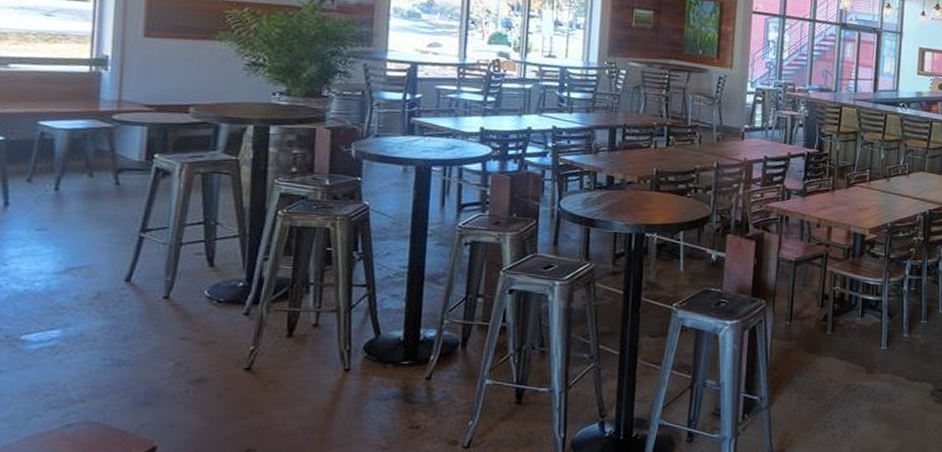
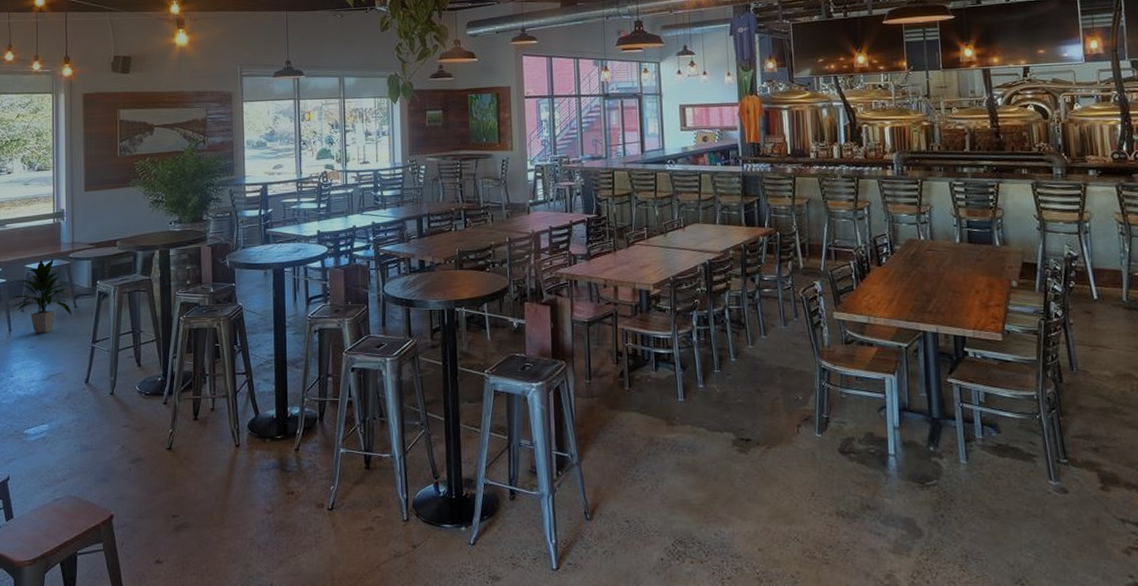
indoor plant: none [10,116,112,213] -> present [11,258,72,333]

